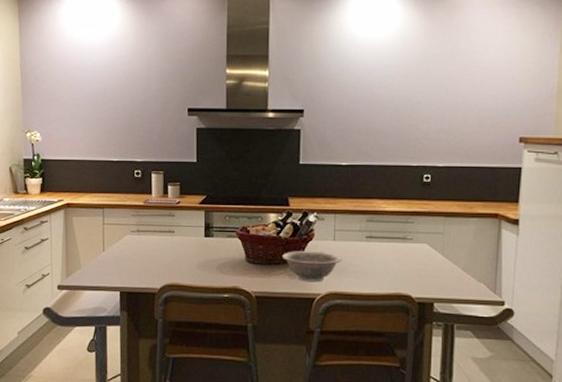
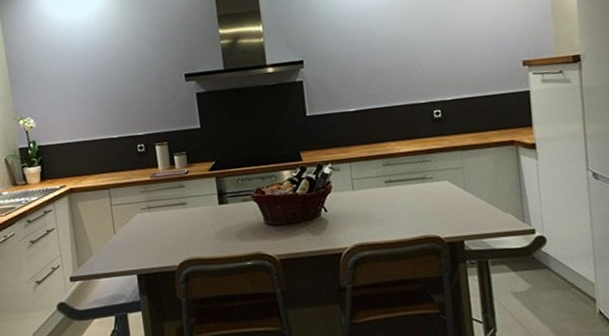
decorative bowl: present [282,251,342,283] -> none [302,203,364,238]

